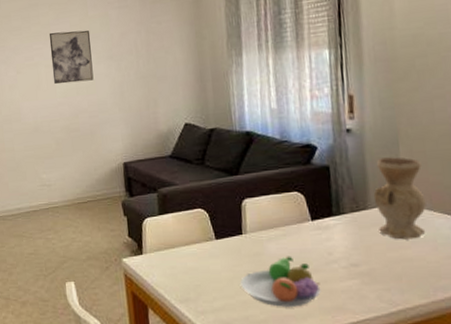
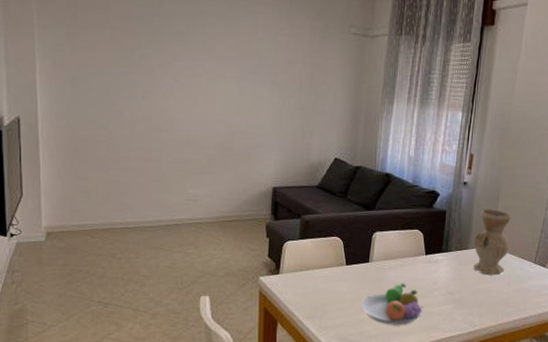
wall art: present [49,30,94,84] -> none [213,45,257,103]

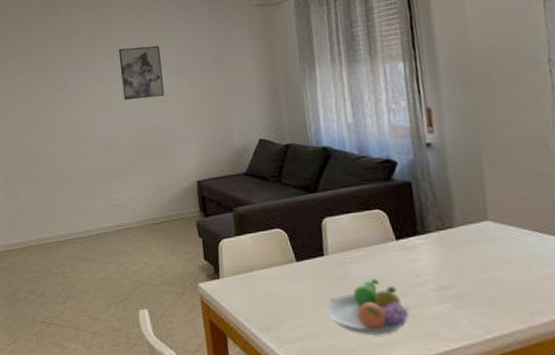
wall art: none [213,45,257,103] -> present [118,45,165,101]
vase: present [473,209,511,276] -> none [459,172,518,260]

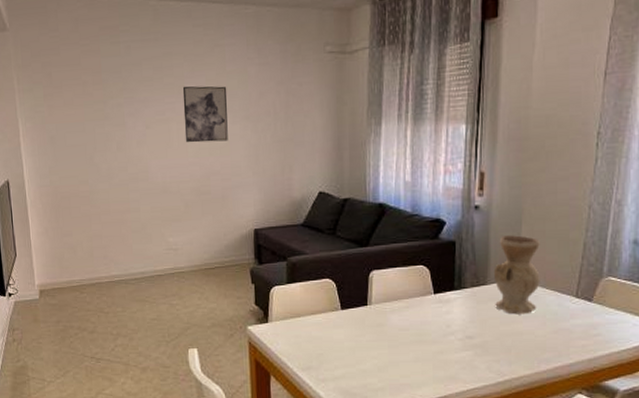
fruit bowl: present [324,278,411,335] -> none [362,327,437,376]
vase: none [459,172,518,260] -> present [493,235,540,315]

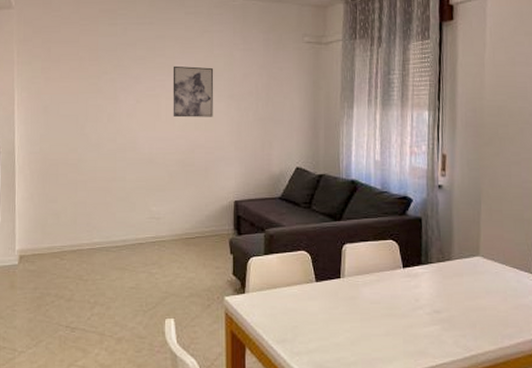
vase: present [493,235,540,315] -> none [457,214,500,290]

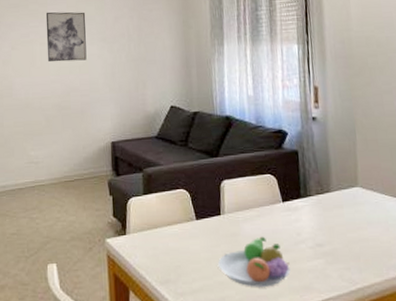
fruit bowl: none [335,301,407,350] -> present [218,236,291,287]

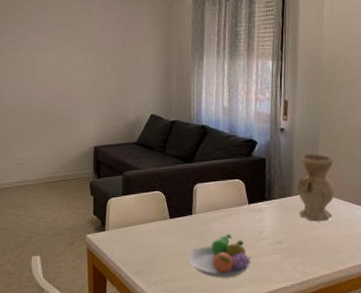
wall art: present [45,12,87,62] -> none [33,20,72,70]
vase: none [335,144,379,221] -> present [297,154,335,222]

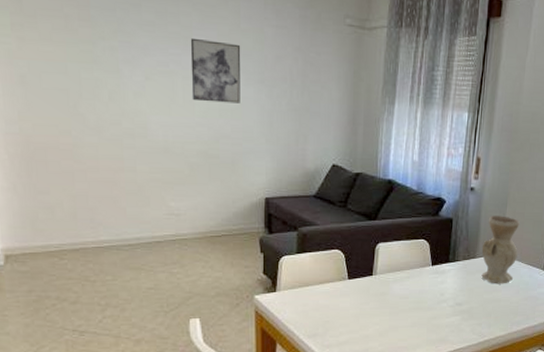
wall art: none [33,20,72,70] -> present [190,37,241,104]
fruit bowl: present [188,234,251,278] -> none [366,296,431,340]

